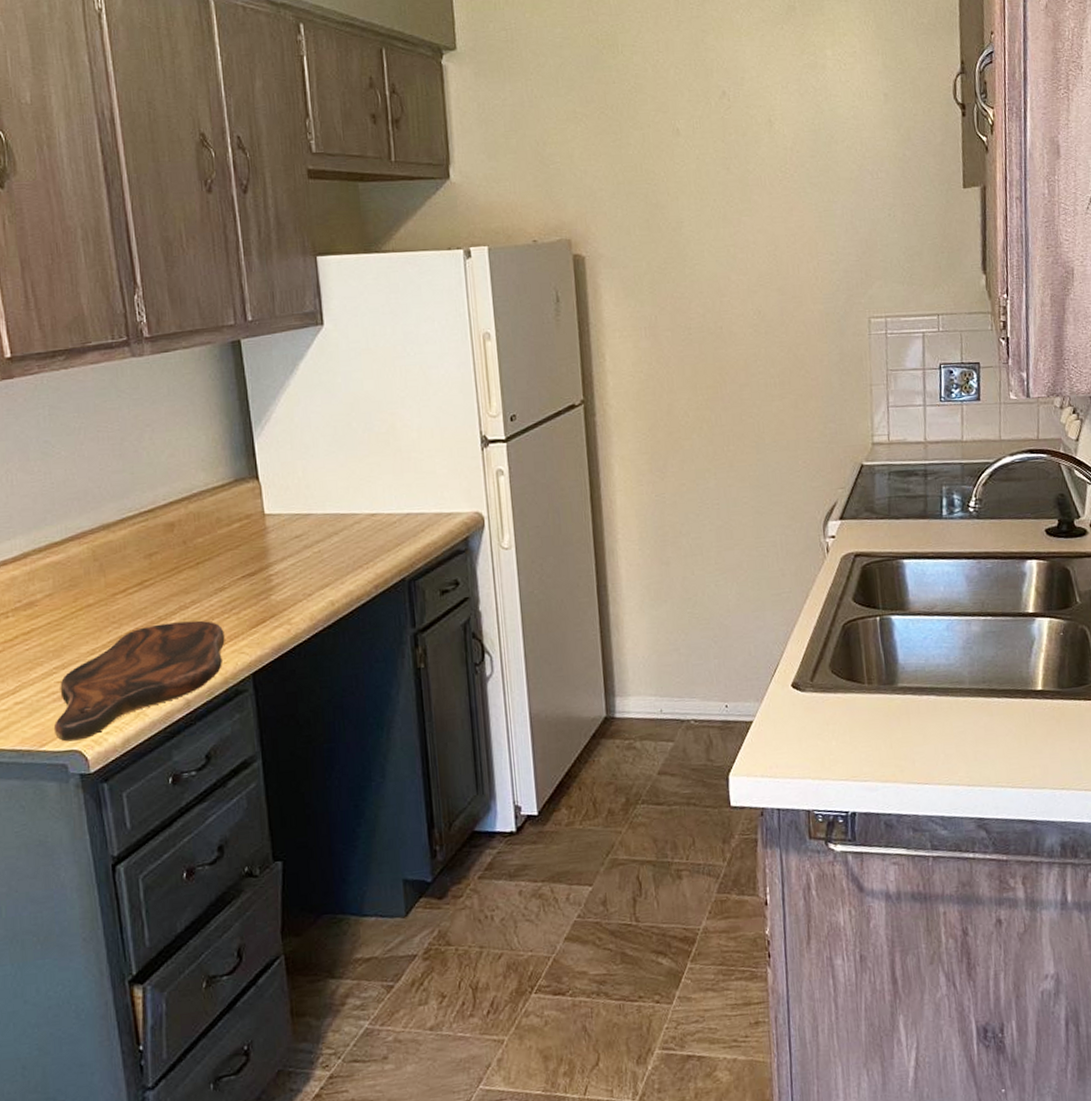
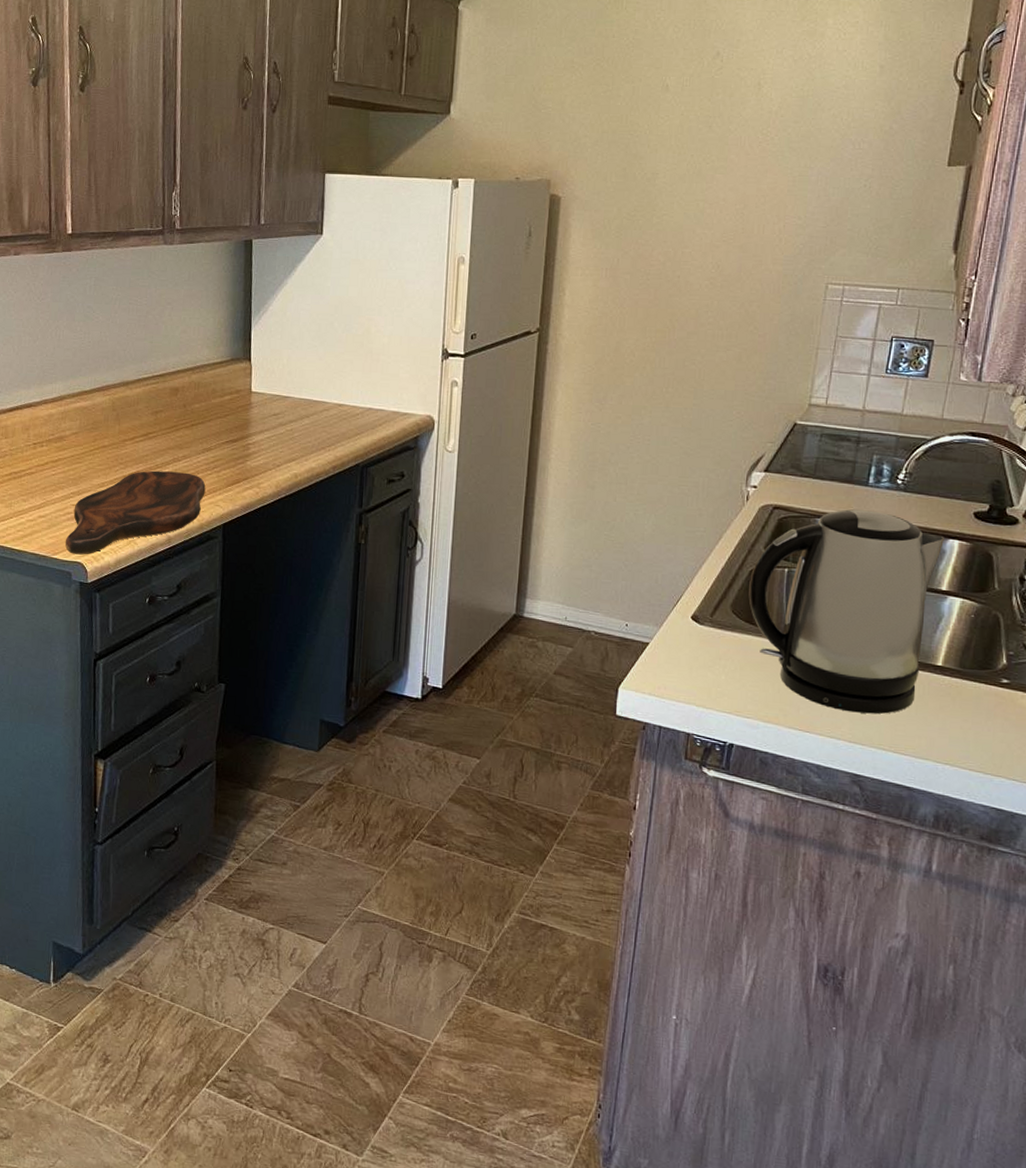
kettle: none [843,543,1024,755] -> present [748,509,945,714]

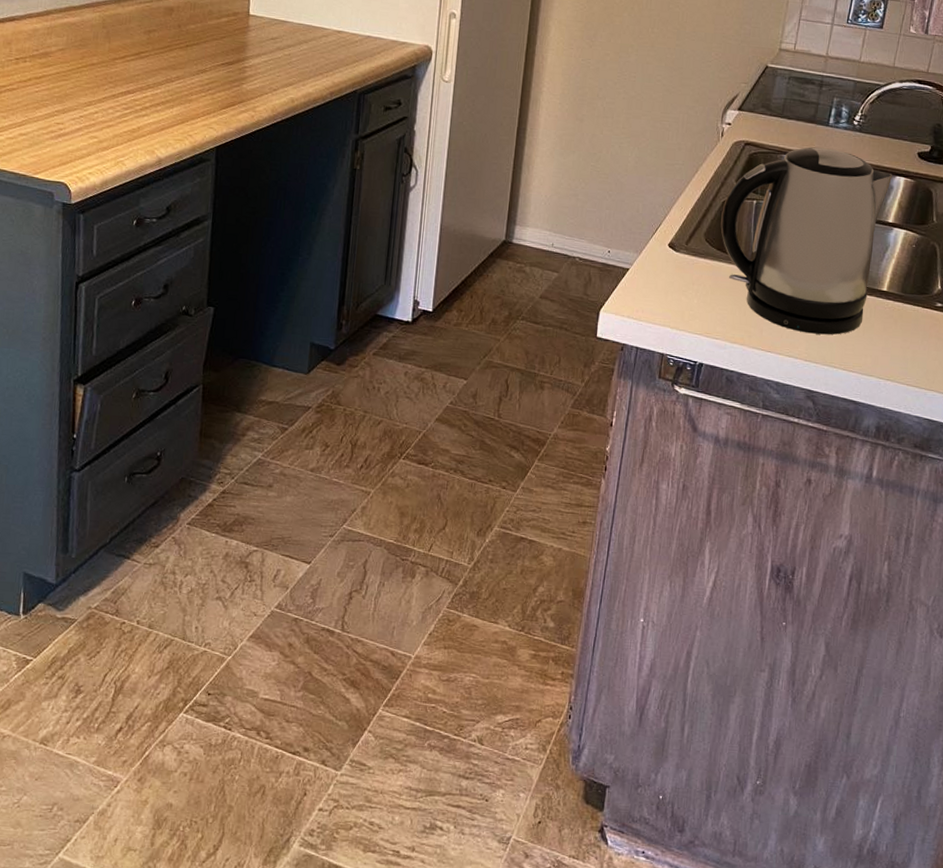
cutting board: present [65,470,206,555] -> none [47,91,199,175]

